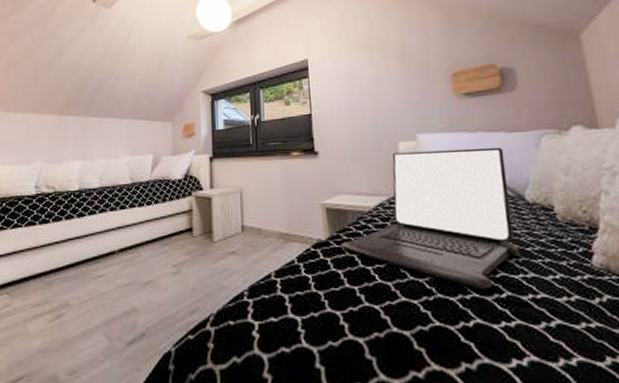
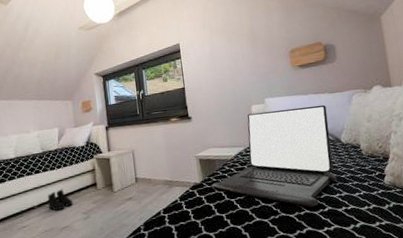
boots: none [132,232,162,260] -> present [48,189,73,211]

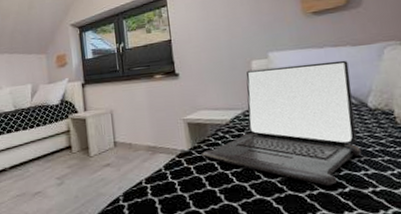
boots: present [48,189,73,211] -> none [20,151,47,175]

